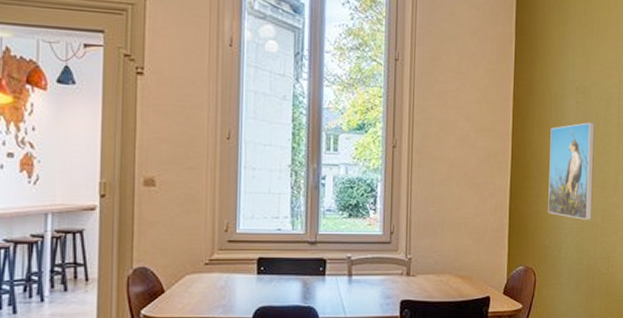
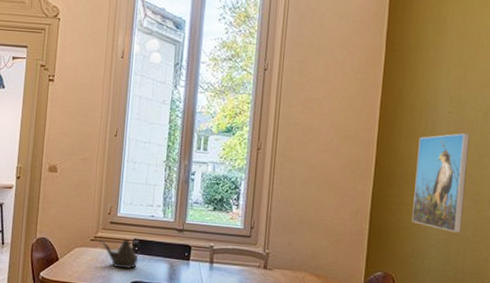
teapot: none [216,259,269,294] -> present [99,239,142,269]

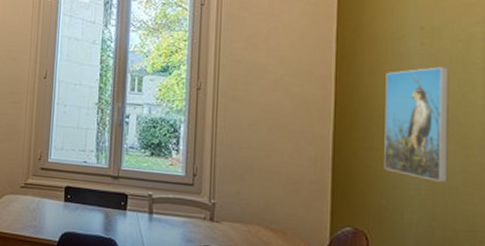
teapot: present [99,239,142,269] -> none [30,186,75,219]

